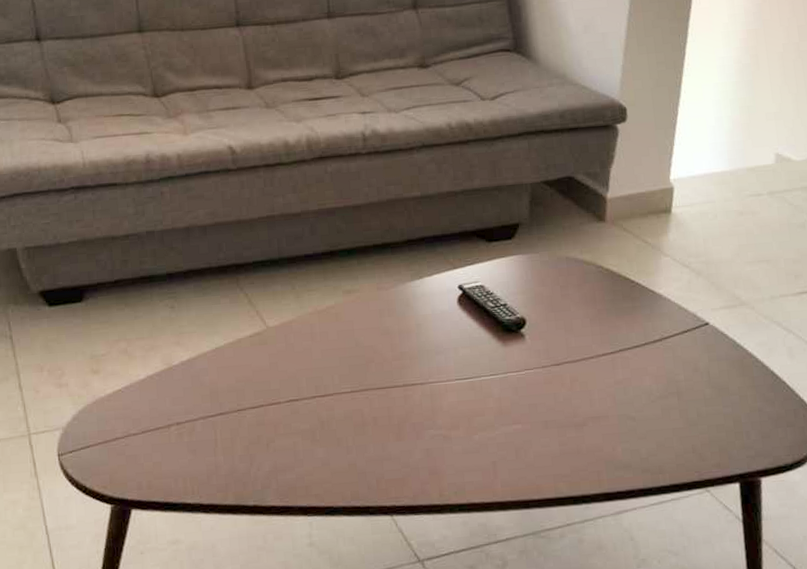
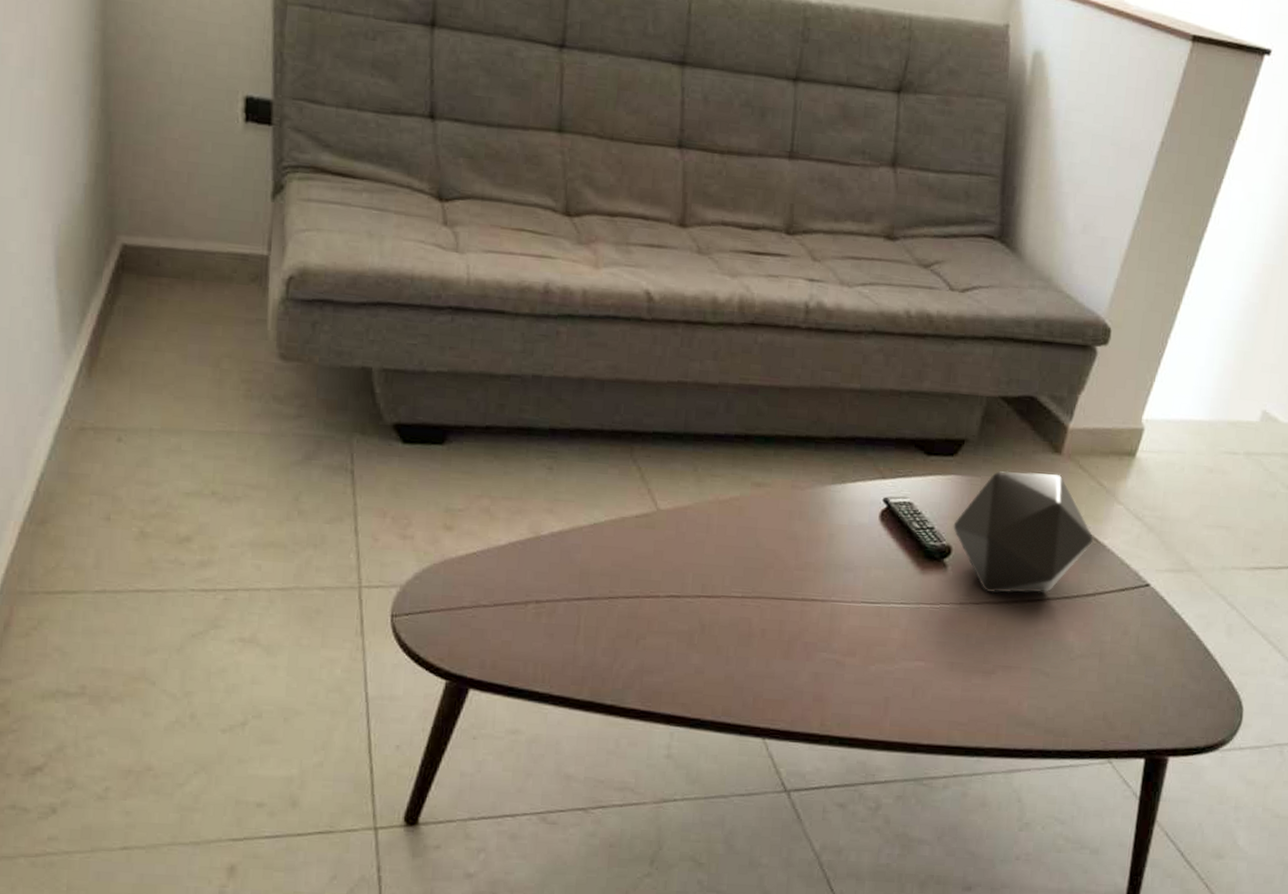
decorative tray: none [523,239,650,353] -> present [953,471,1094,593]

